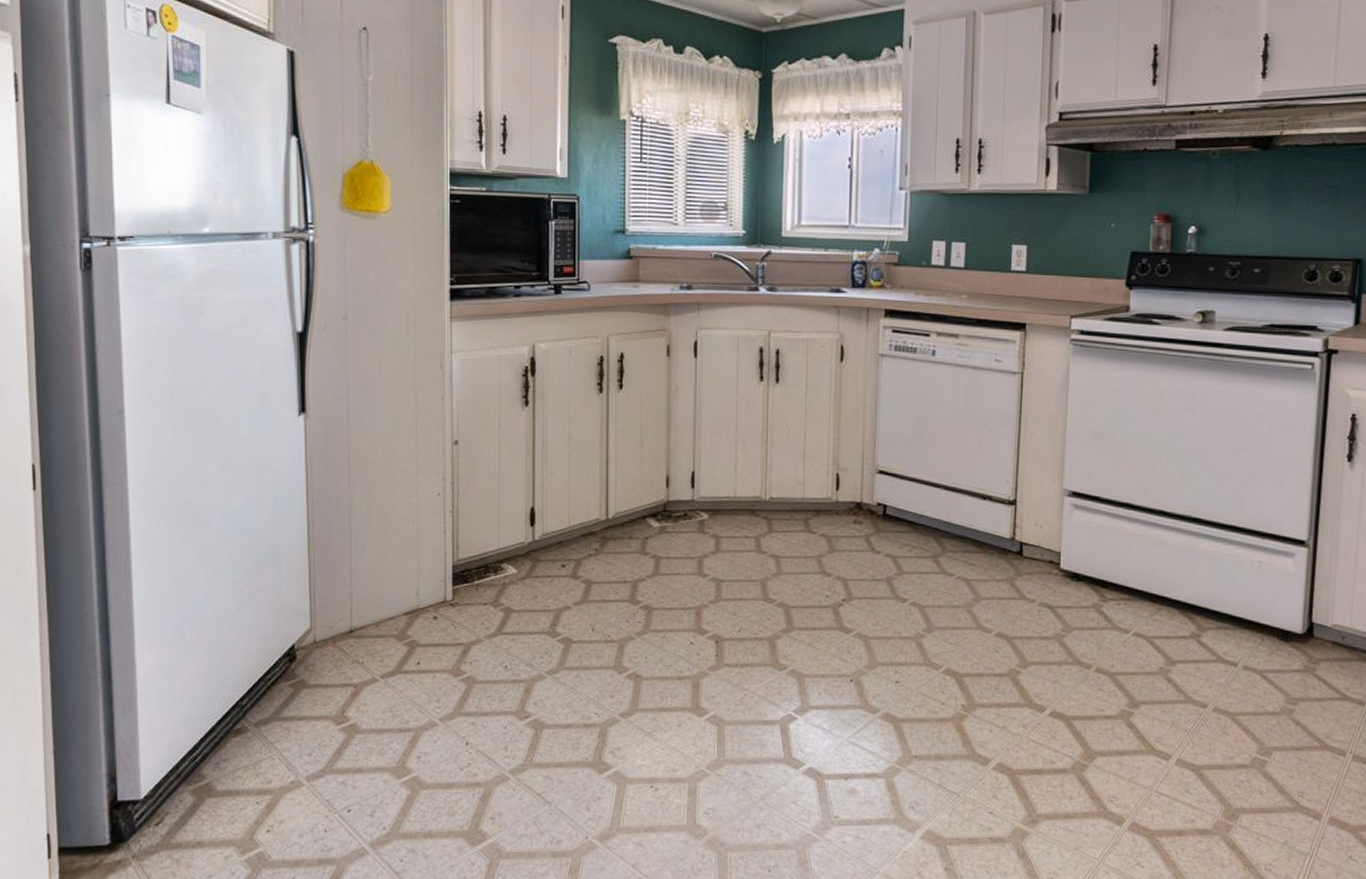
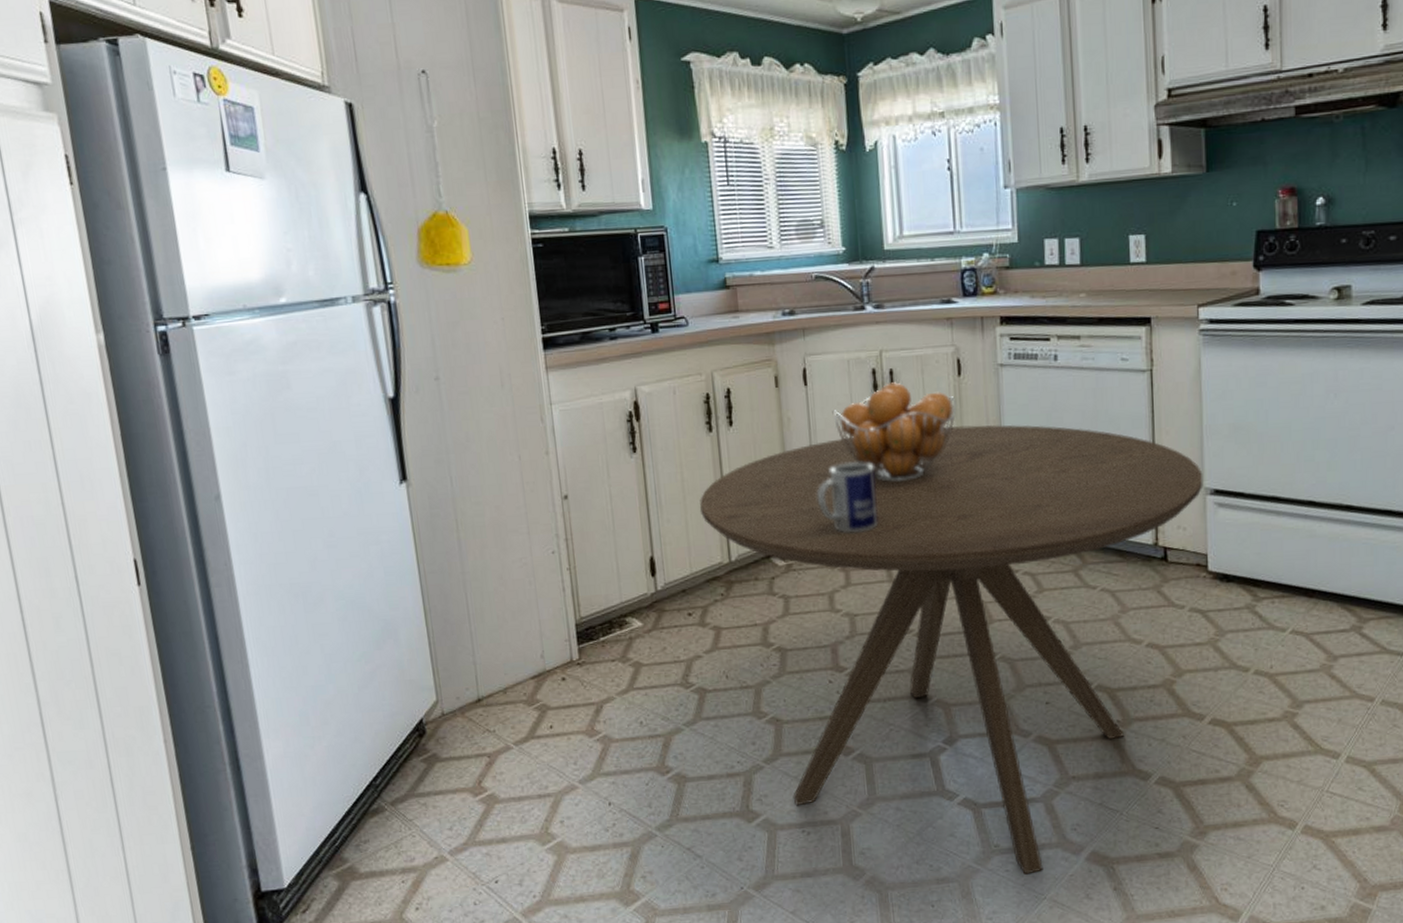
dining table: none [583,408,1063,848] -> present [699,424,1204,875]
mug: none [696,434,753,502] -> present [817,462,878,533]
fruit basket: none [718,362,837,457] -> present [832,382,957,482]

